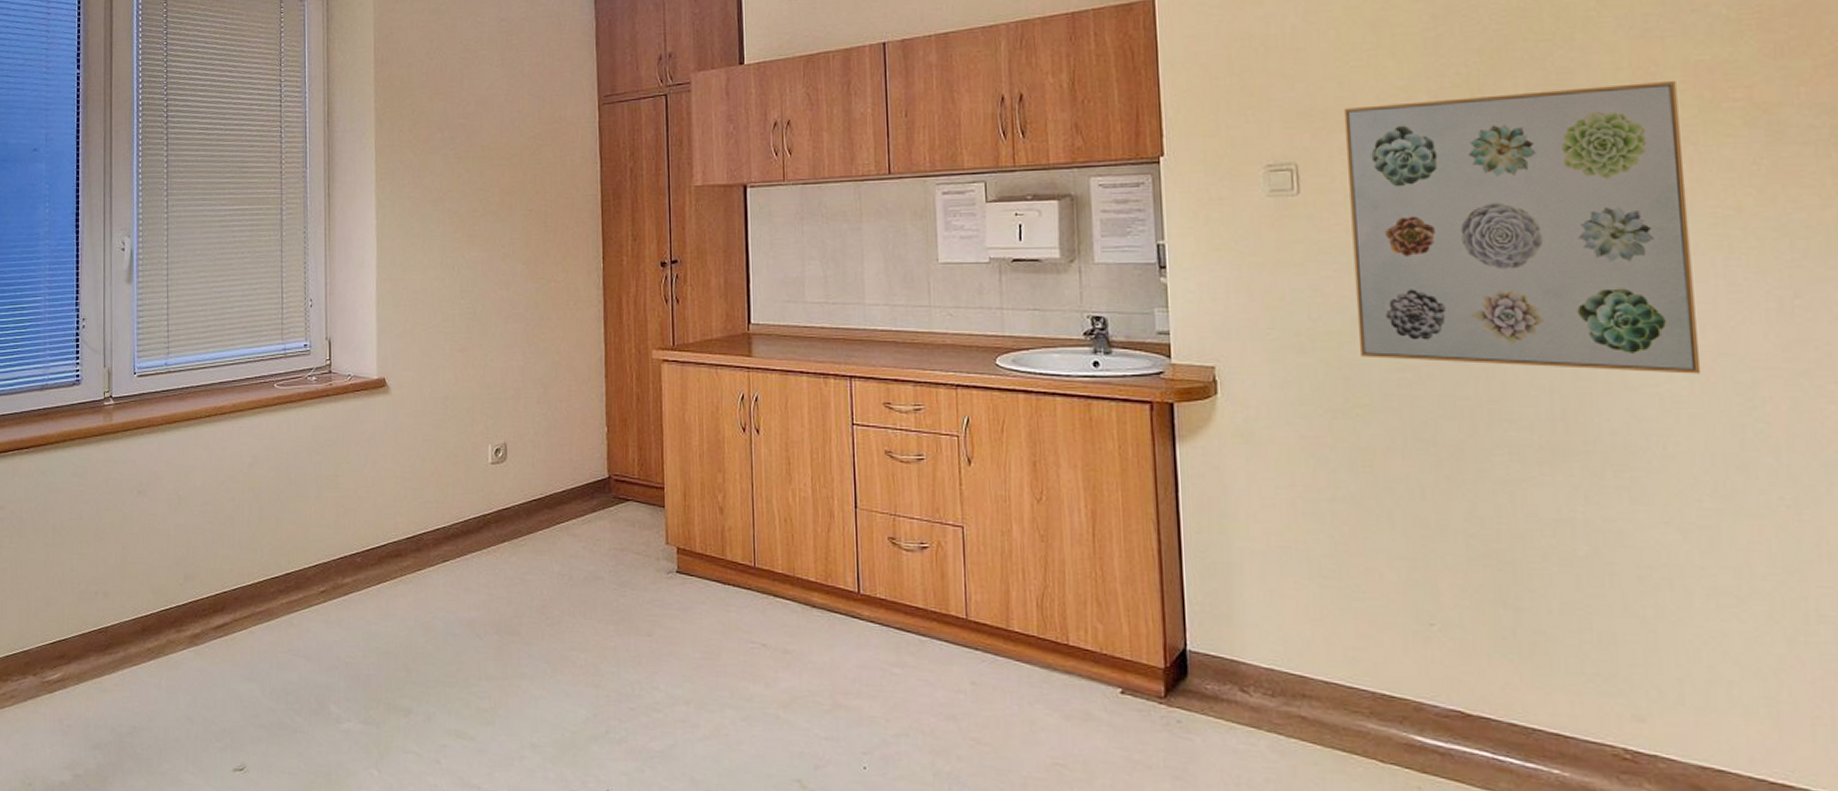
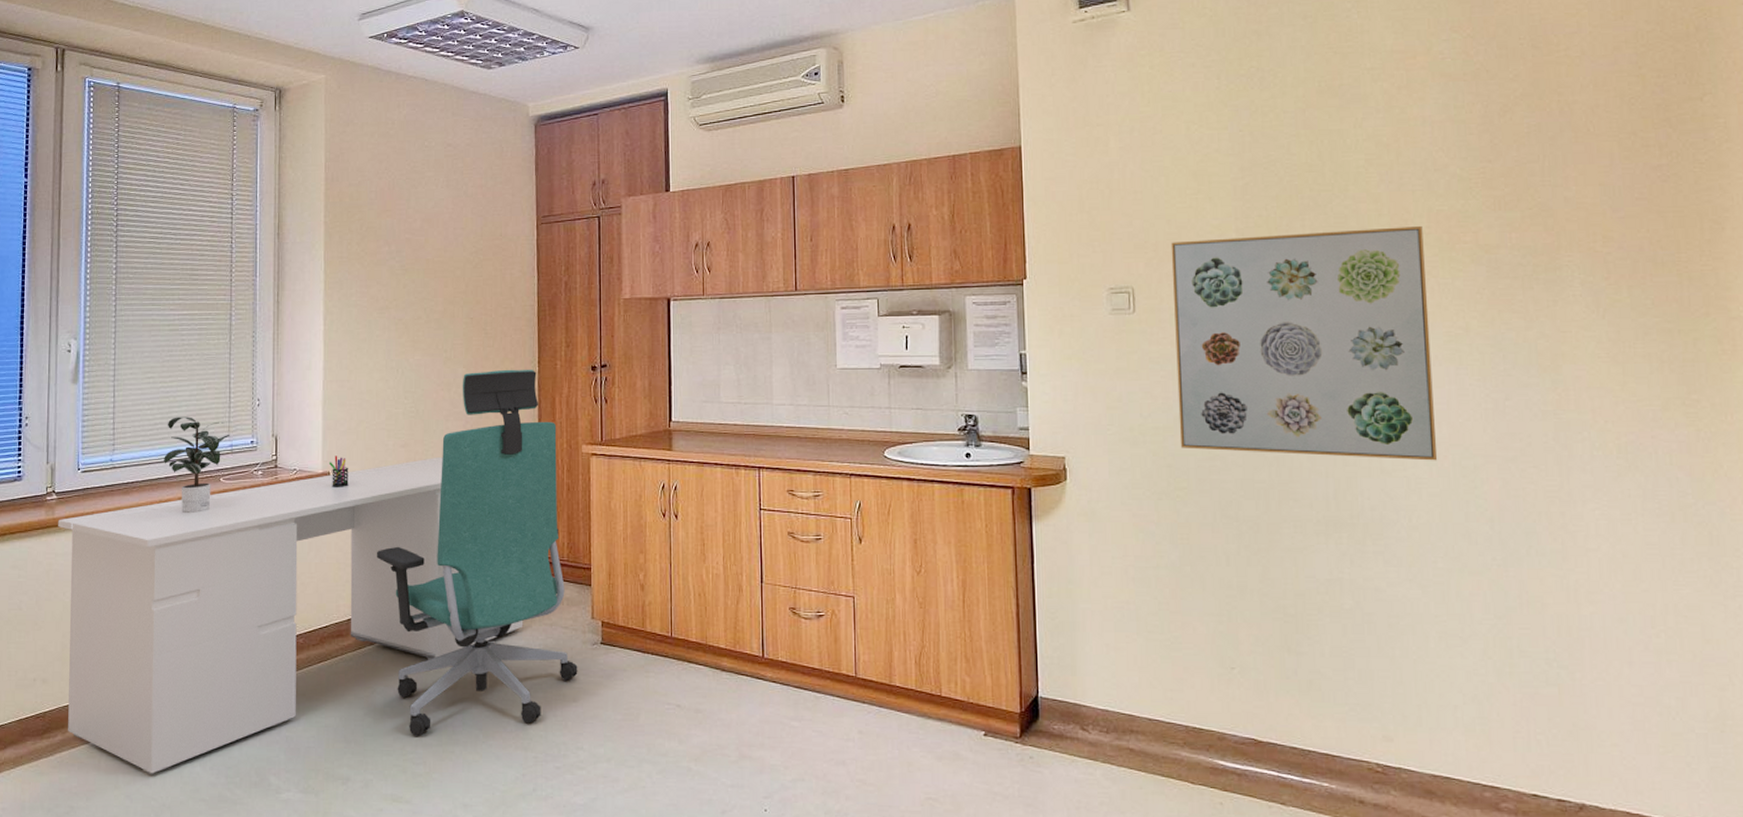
desk: none [116,362,592,698] -> present [58,456,524,775]
potted plant: none [218,318,283,420] -> present [164,417,229,513]
pen holder: none [384,360,405,396] -> present [328,456,349,488]
chair: none [434,265,652,669] -> present [376,369,578,737]

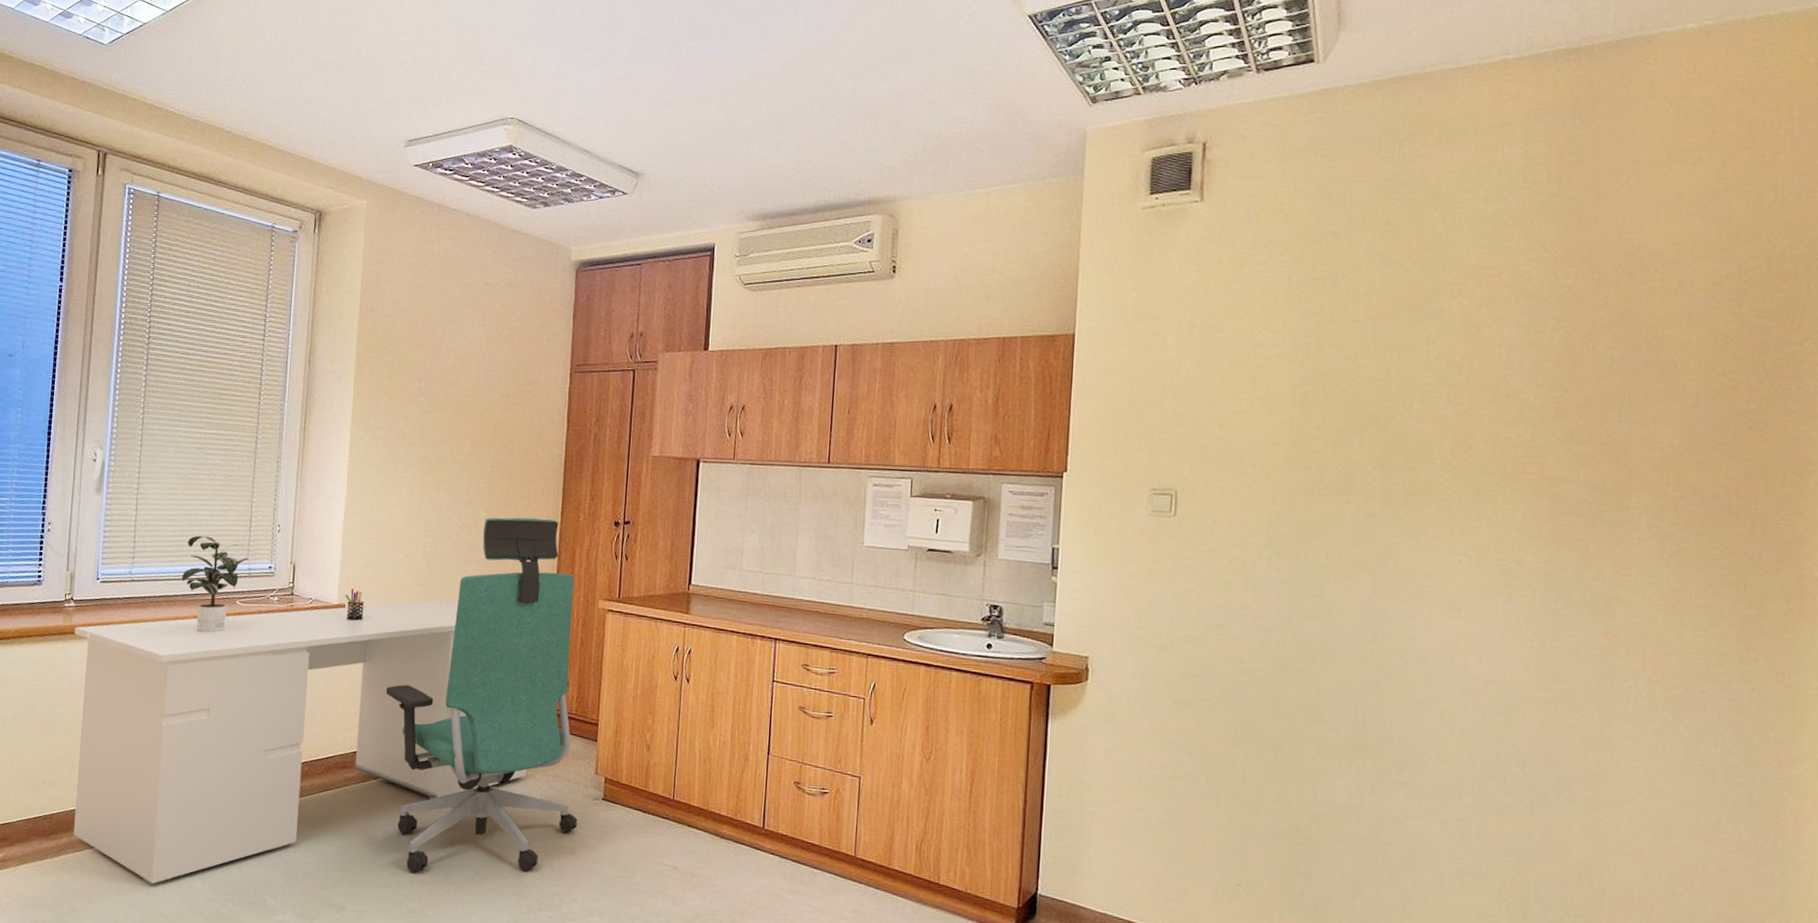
wall art: present [1171,226,1438,461] -> none [1208,446,1487,696]

